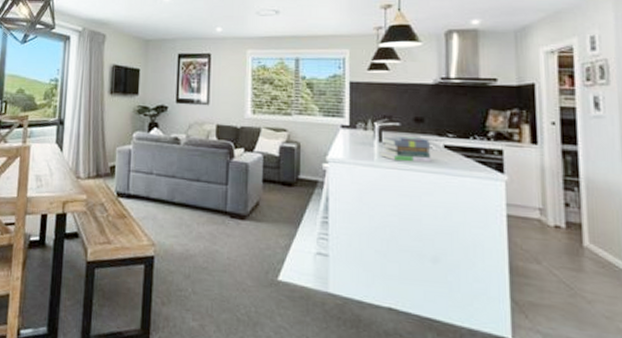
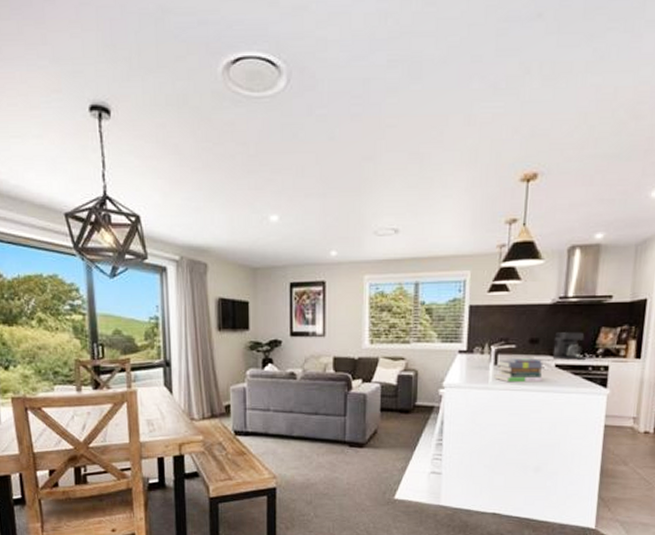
coffee maker: none [439,112,478,144] -> present [552,332,587,361]

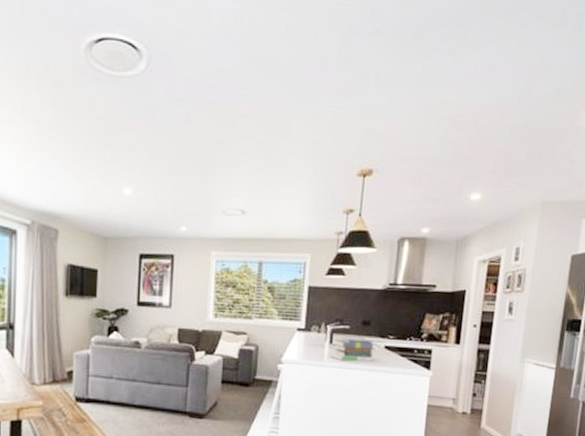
coffee maker: present [552,332,587,361] -> none [382,316,413,344]

